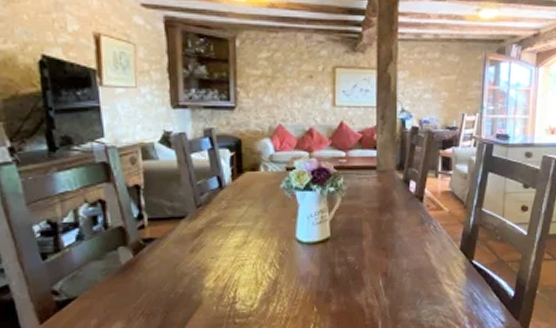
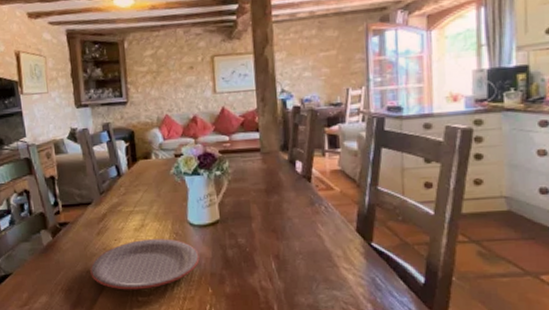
plate: none [179,256,306,312] -> present [90,238,200,290]

